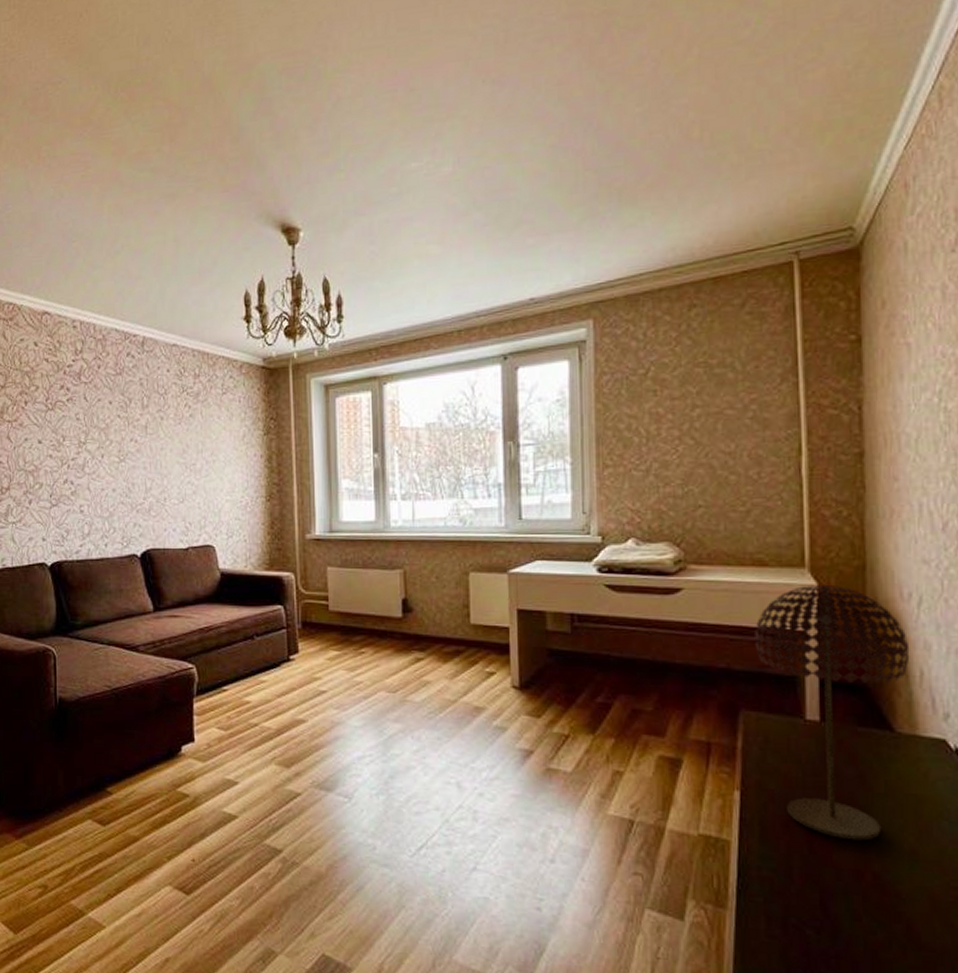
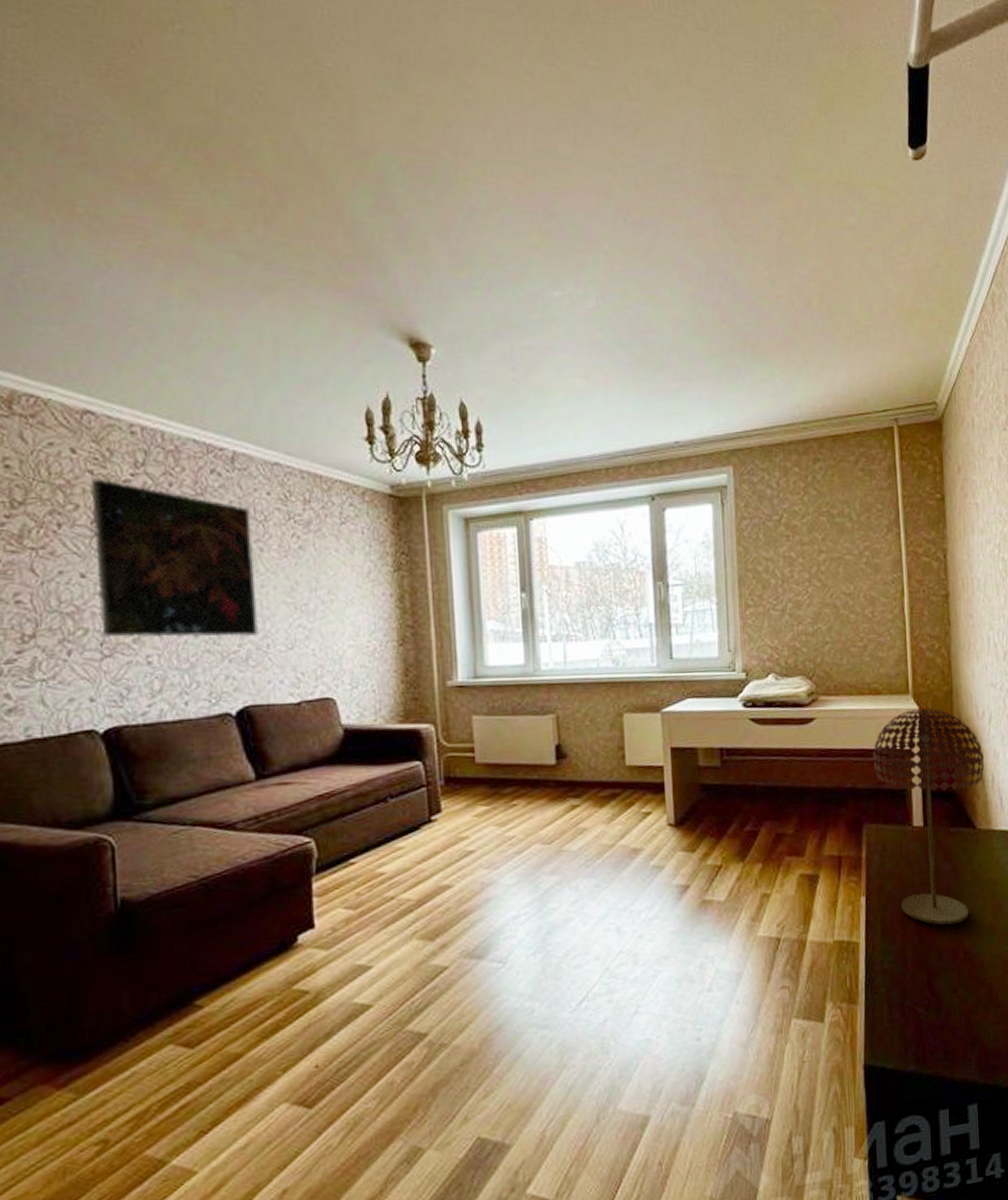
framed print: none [46,365,158,492] -> present [90,478,258,638]

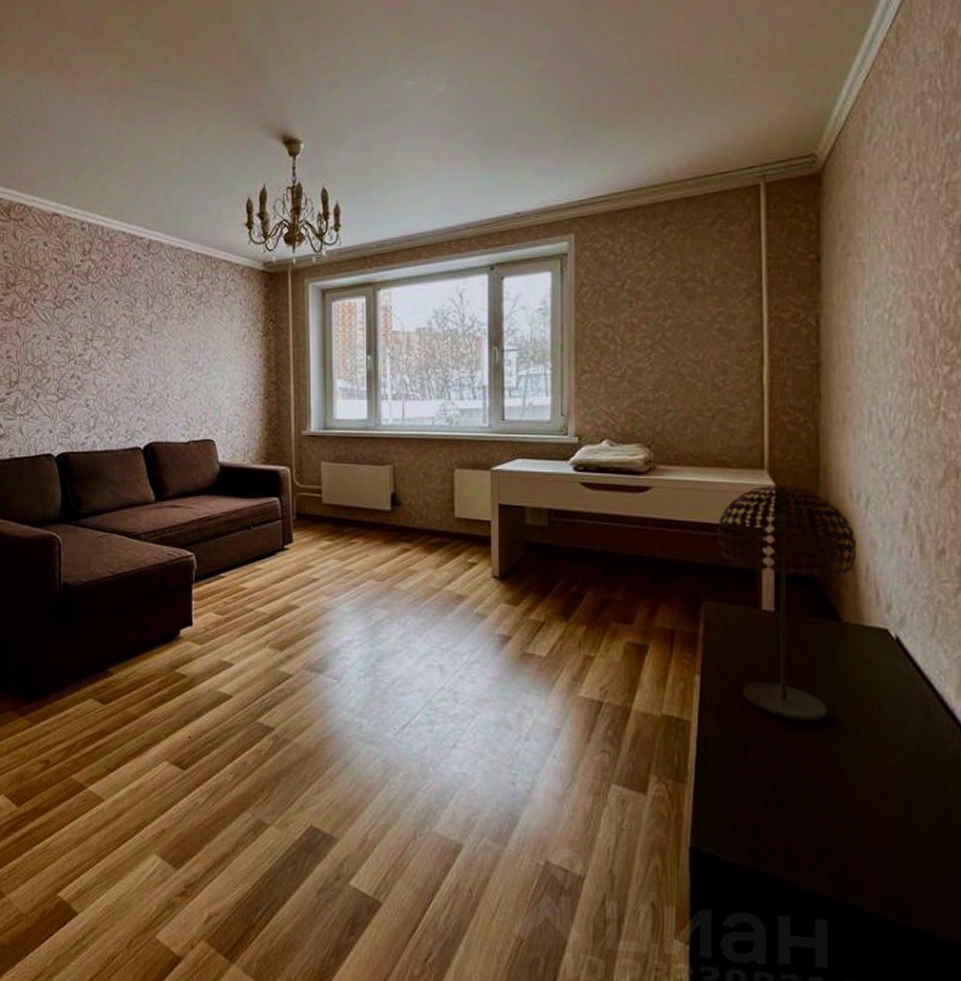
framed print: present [90,478,258,638] -> none [55,264,161,388]

